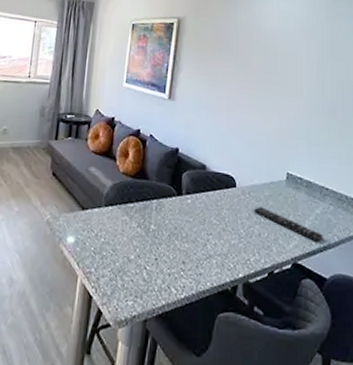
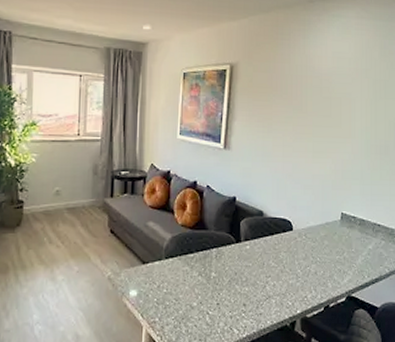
remote control: present [253,207,323,242] -> none [309,247,375,275]

